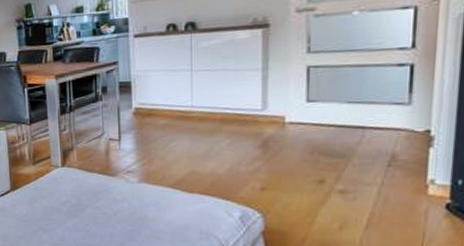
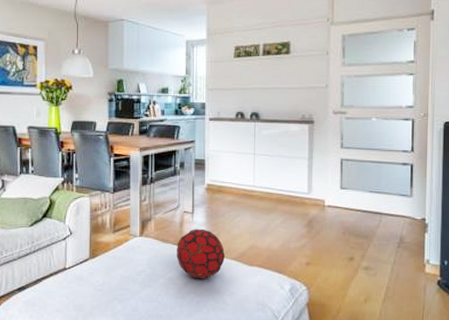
decorative orb: none [103,156,159,209] -> present [177,229,225,280]

